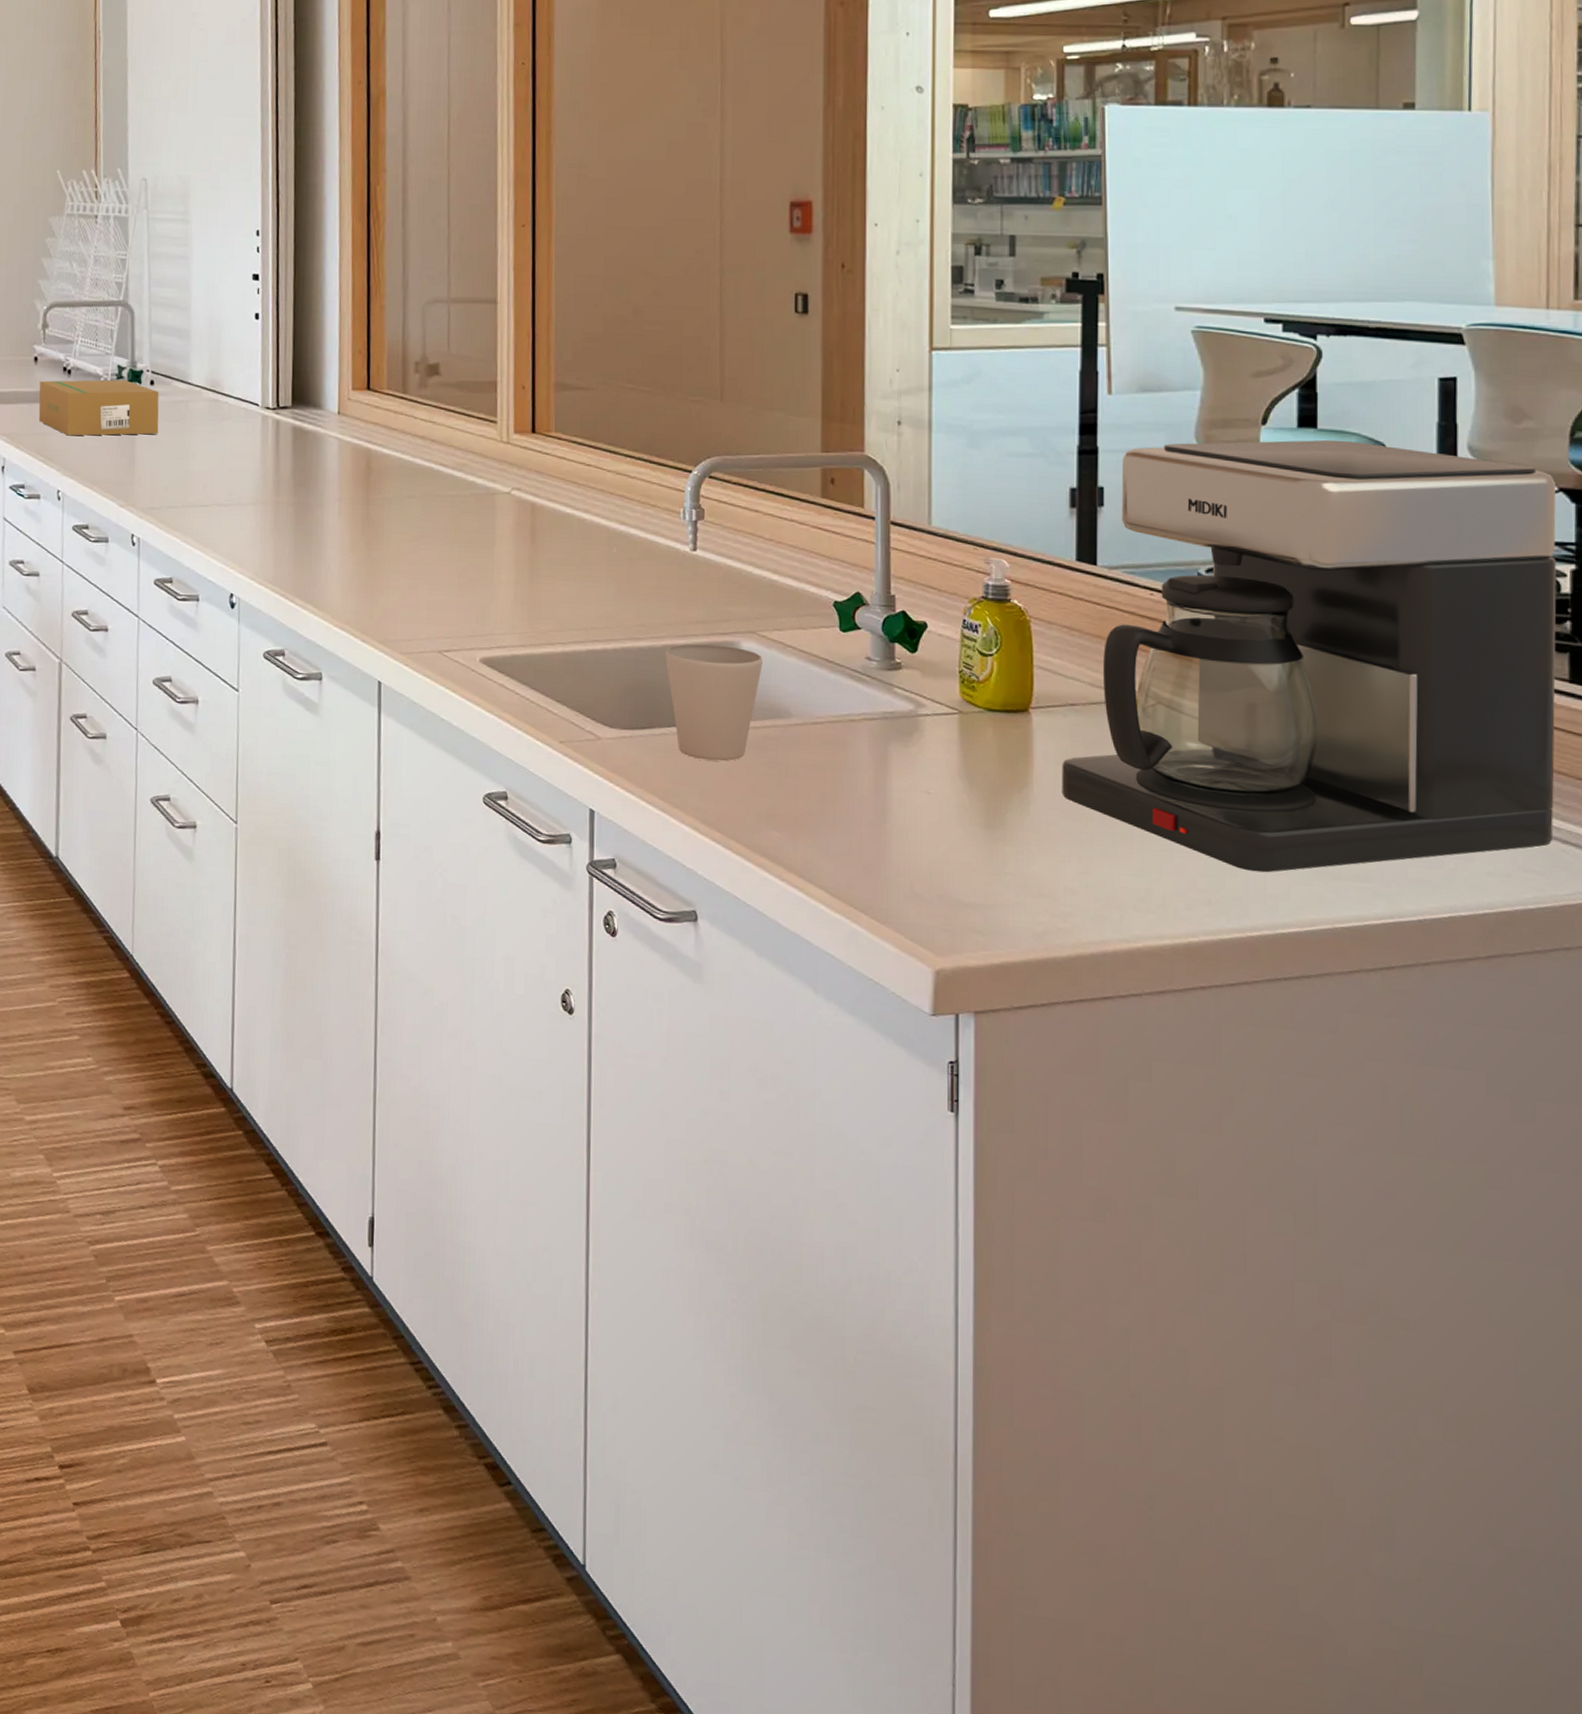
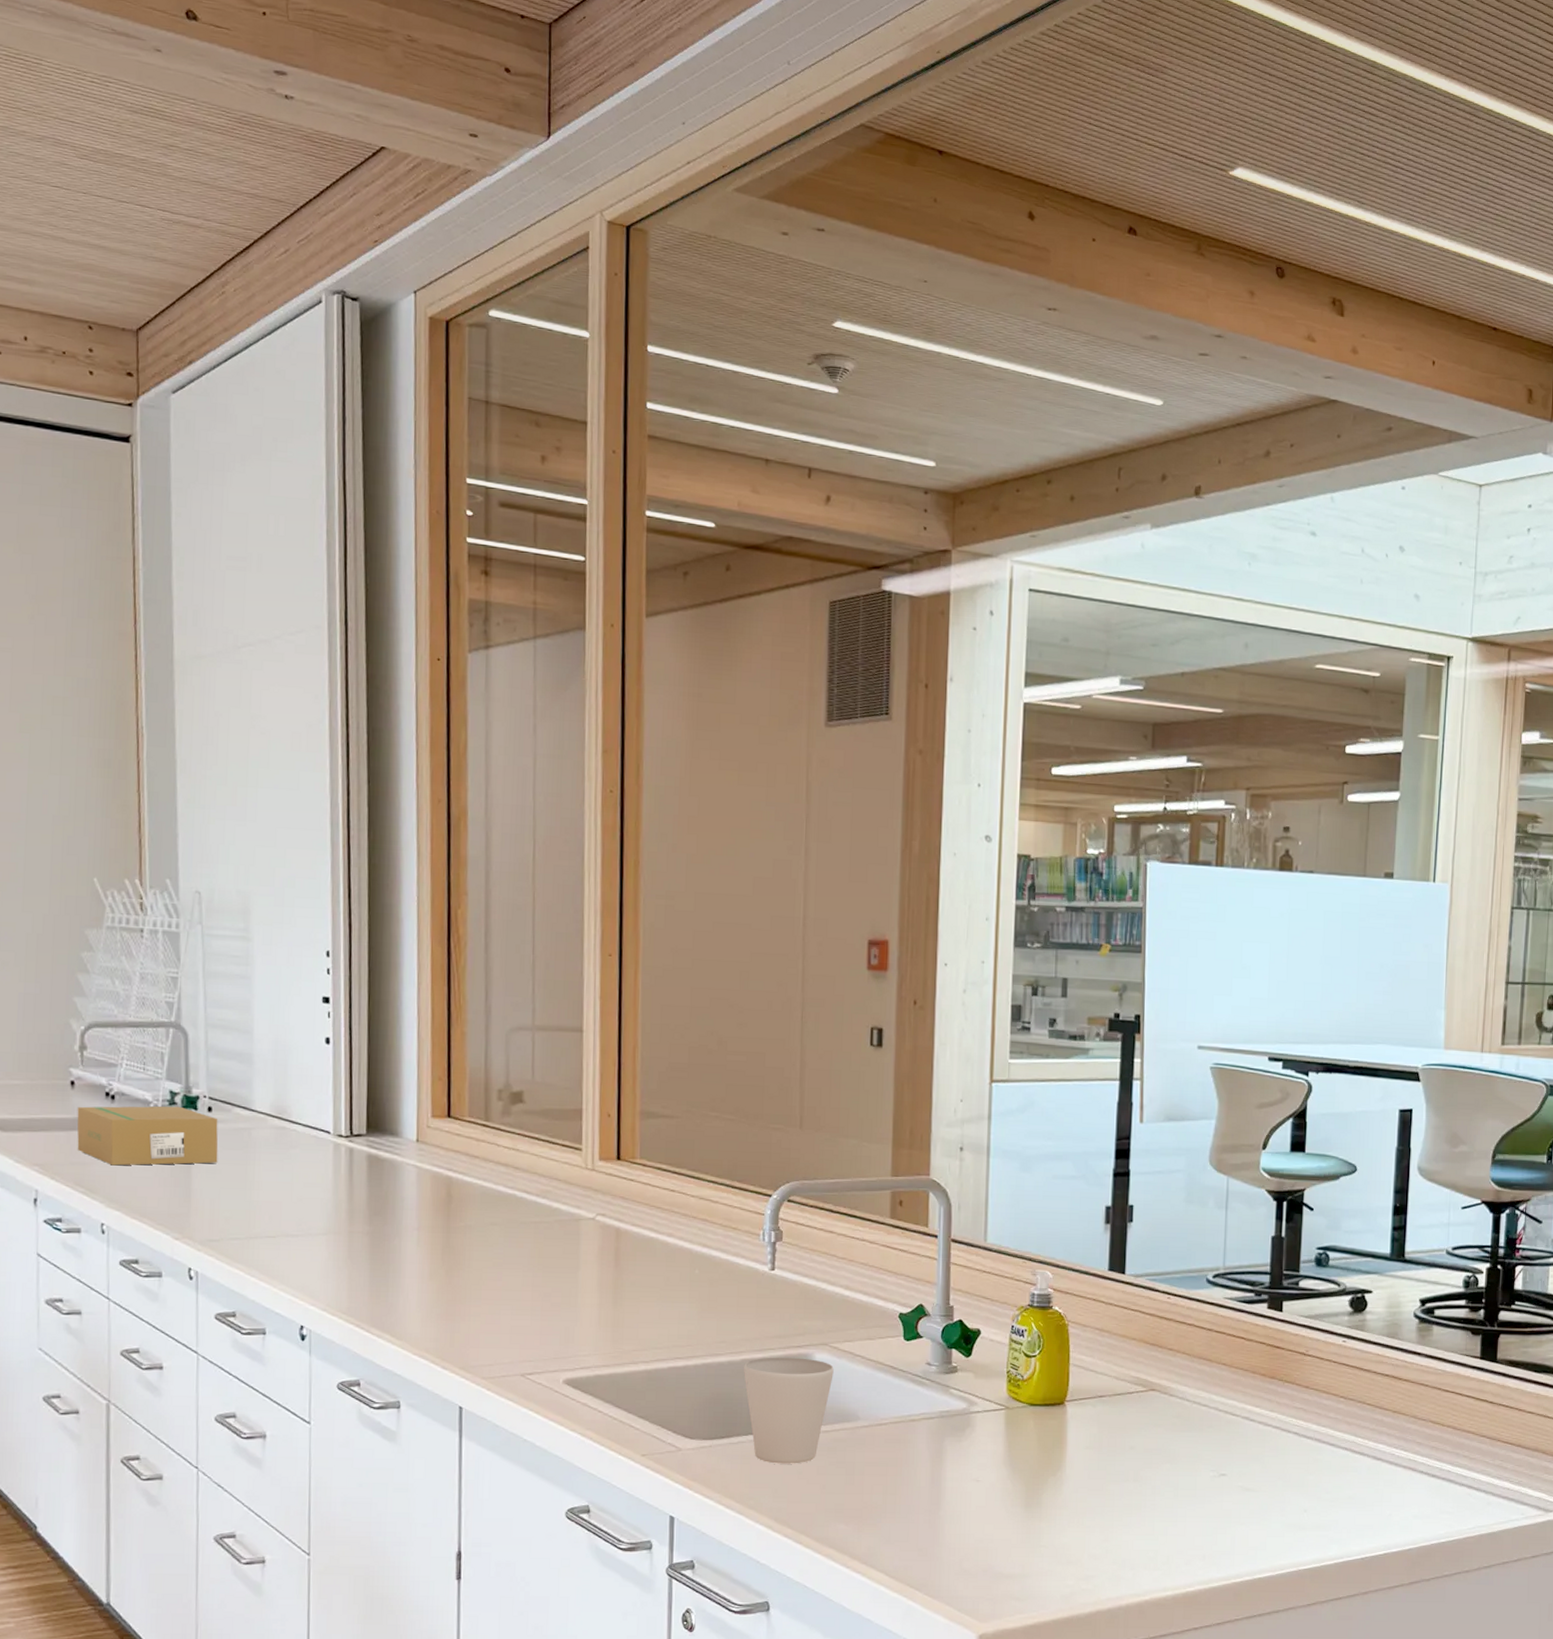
coffee maker: present [1062,439,1557,873] -> none [1089,1162,1480,1529]

